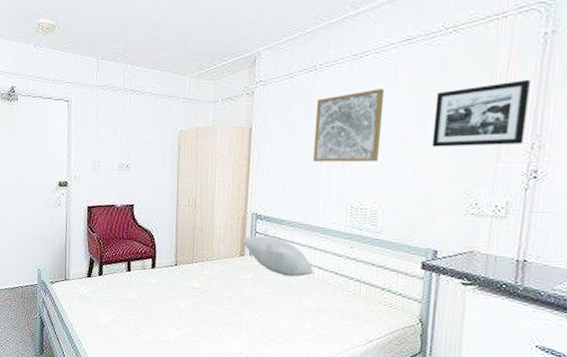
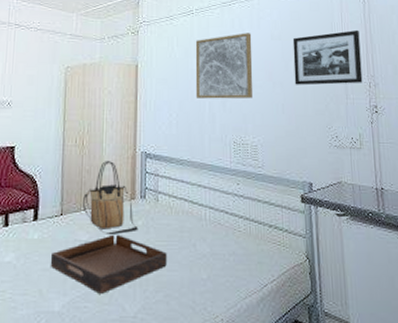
serving tray: none [166,284,273,332] -> present [50,234,167,294]
tote bag: none [195,220,247,285] -> present [83,161,138,234]
pillow: present [242,236,314,277] -> none [132,176,205,220]

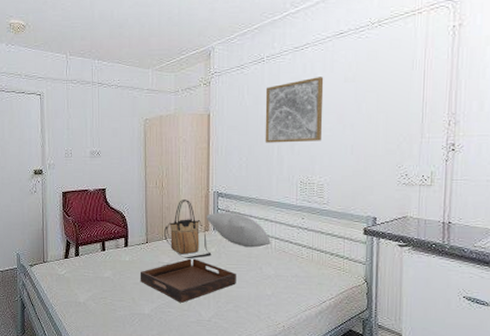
pillow: none [132,176,205,220] -> present [206,212,271,248]
picture frame: present [292,29,363,86] -> none [366,65,444,126]

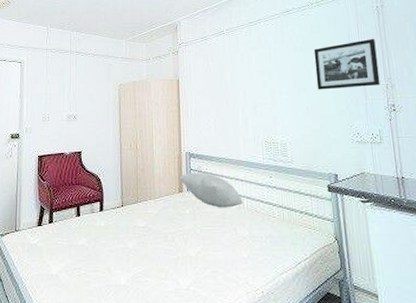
serving tray: present [140,258,236,303] -> none [115,221,212,270]
tote bag: present [164,200,212,258] -> none [139,161,187,221]
wall art: present [265,77,324,143] -> none [227,47,280,106]
picture frame: none [366,65,444,126] -> present [313,38,380,90]

